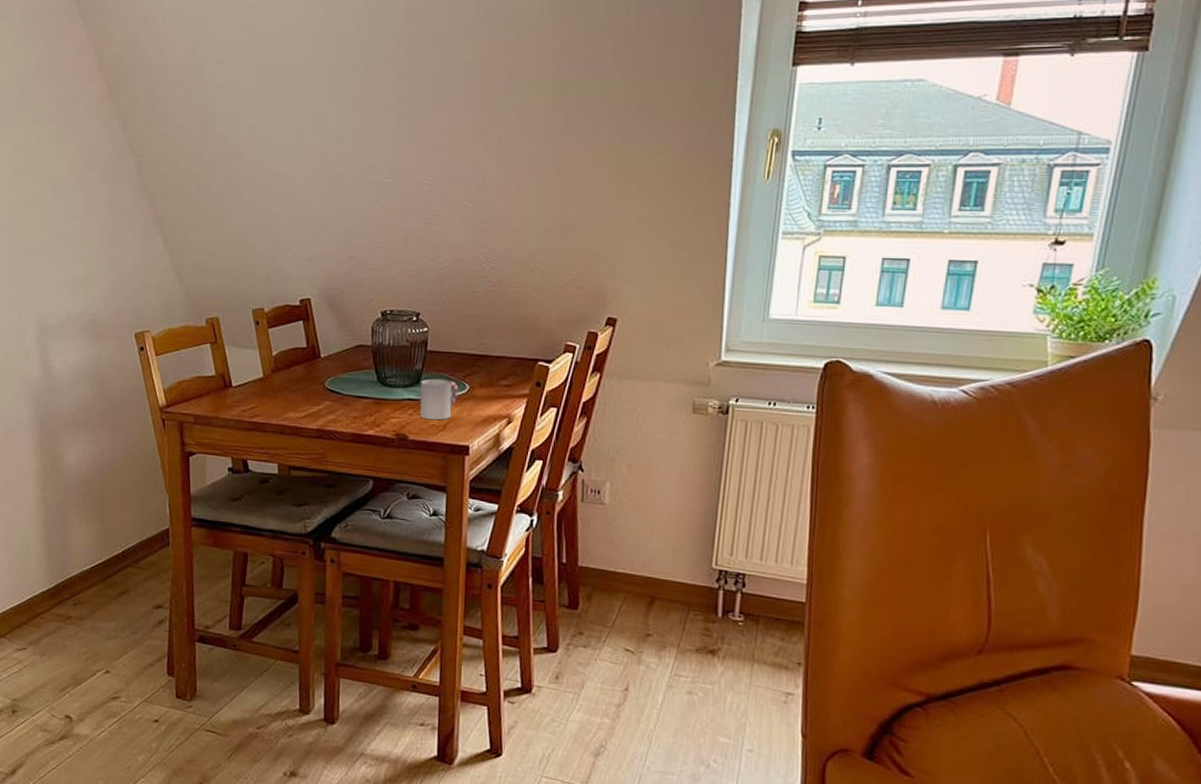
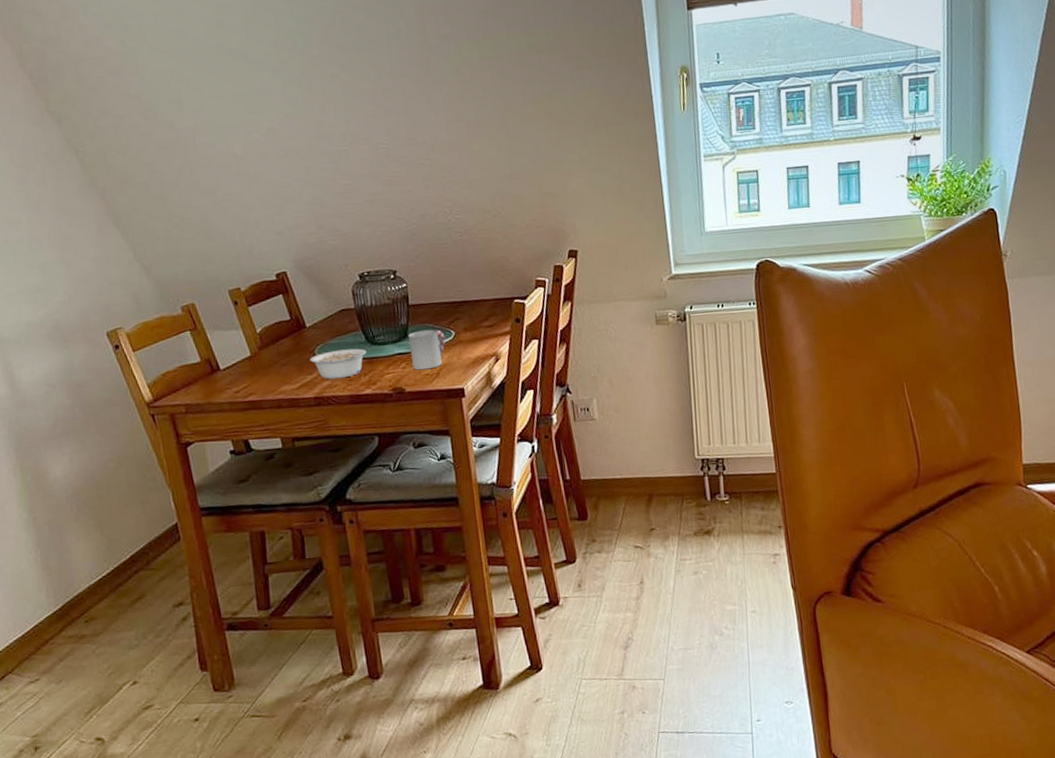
legume: none [319,385,376,415] -> present [310,348,366,380]

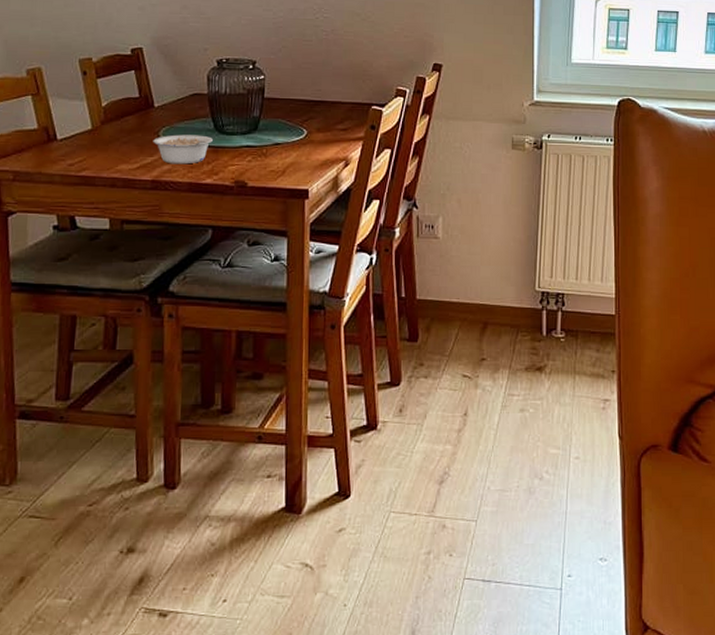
cup: present [408,329,446,370] -> none [258,125,296,166]

